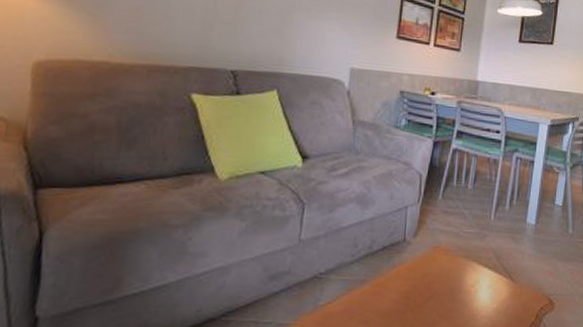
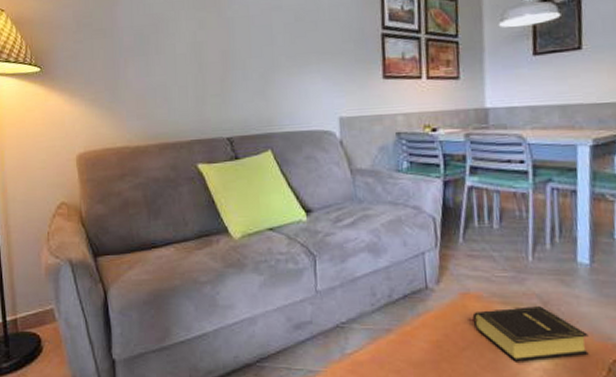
book: none [435,260,526,311] -> present [468,306,589,362]

